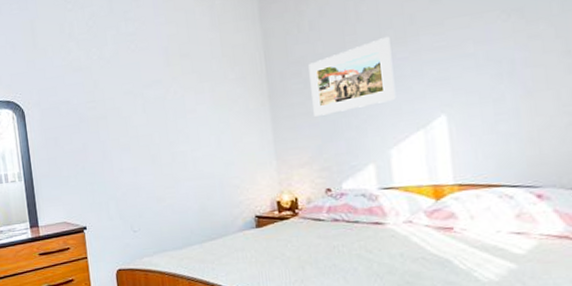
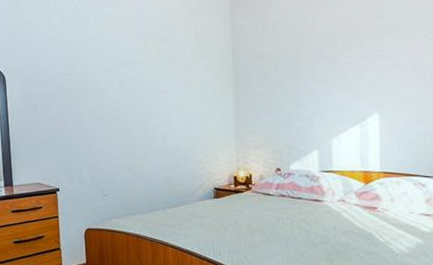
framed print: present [308,37,396,117] -> none [269,43,340,105]

